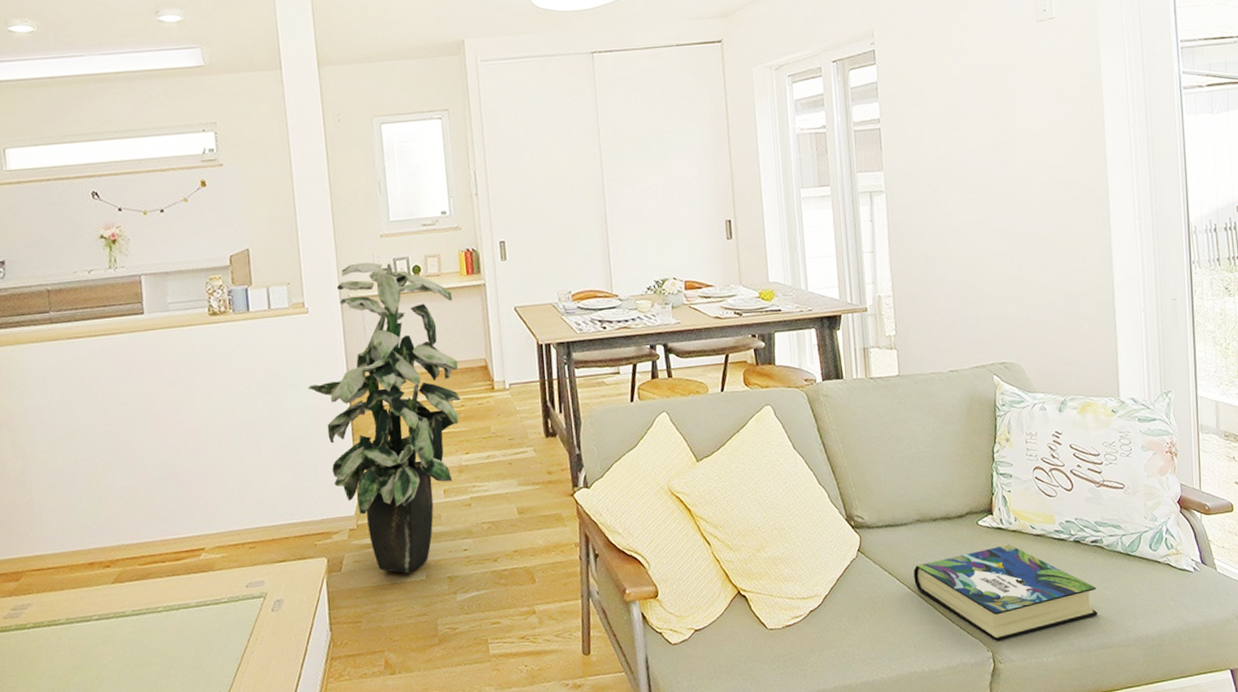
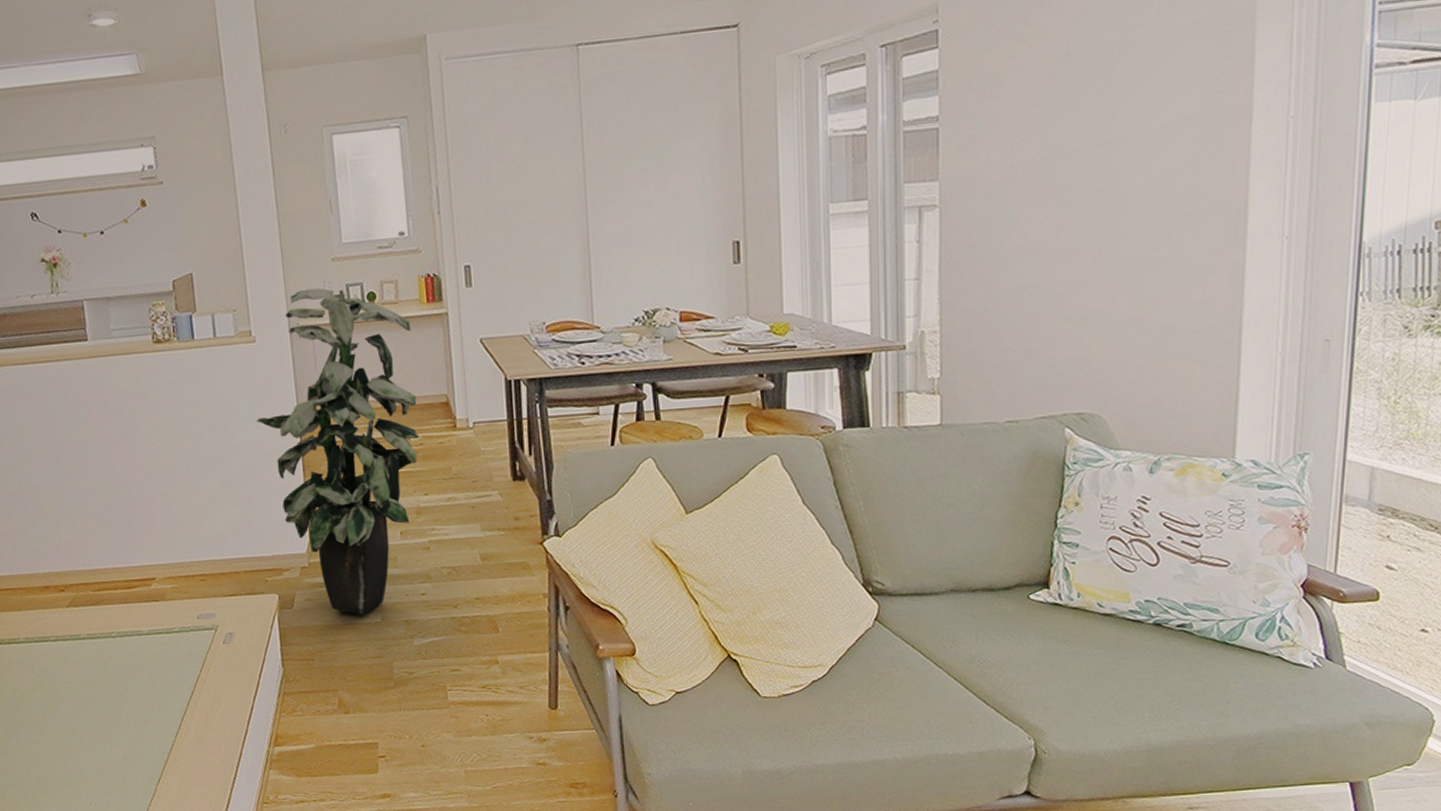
book: present [914,544,1098,641] -> none [943,622,1178,729]

